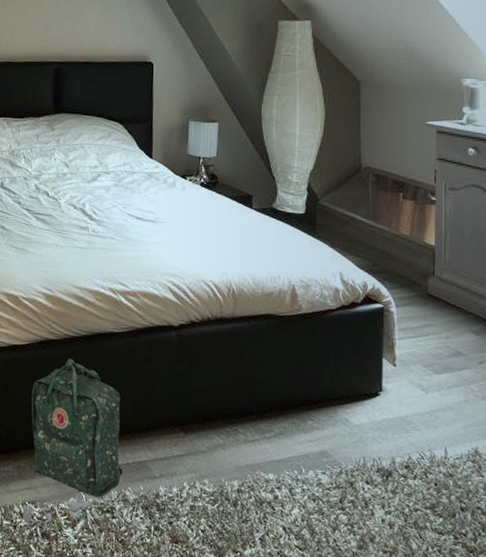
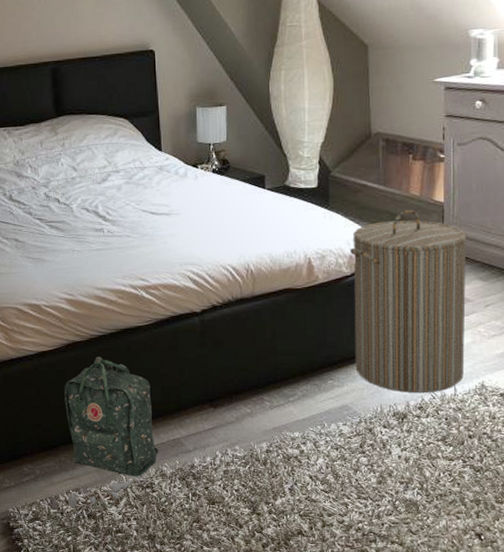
laundry hamper: none [335,248,459,451] -> present [349,209,467,394]

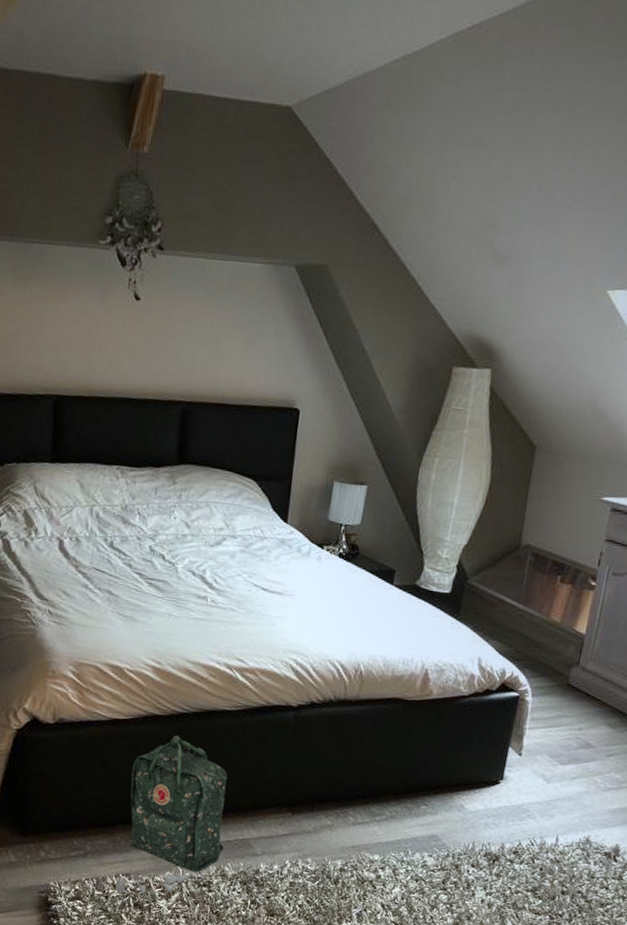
laundry hamper: present [349,209,467,394] -> none [453,635,603,839]

